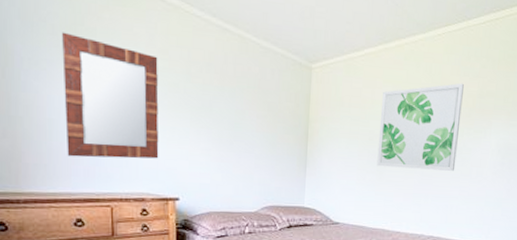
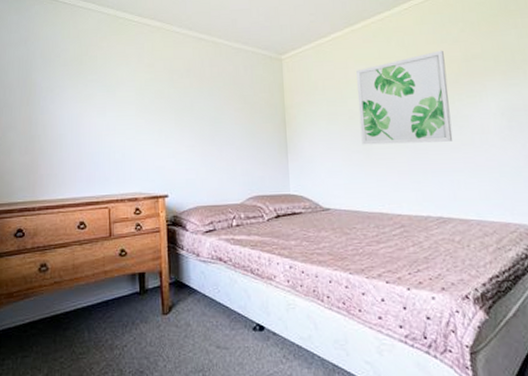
home mirror: present [62,32,159,159] -> none [71,62,149,165]

